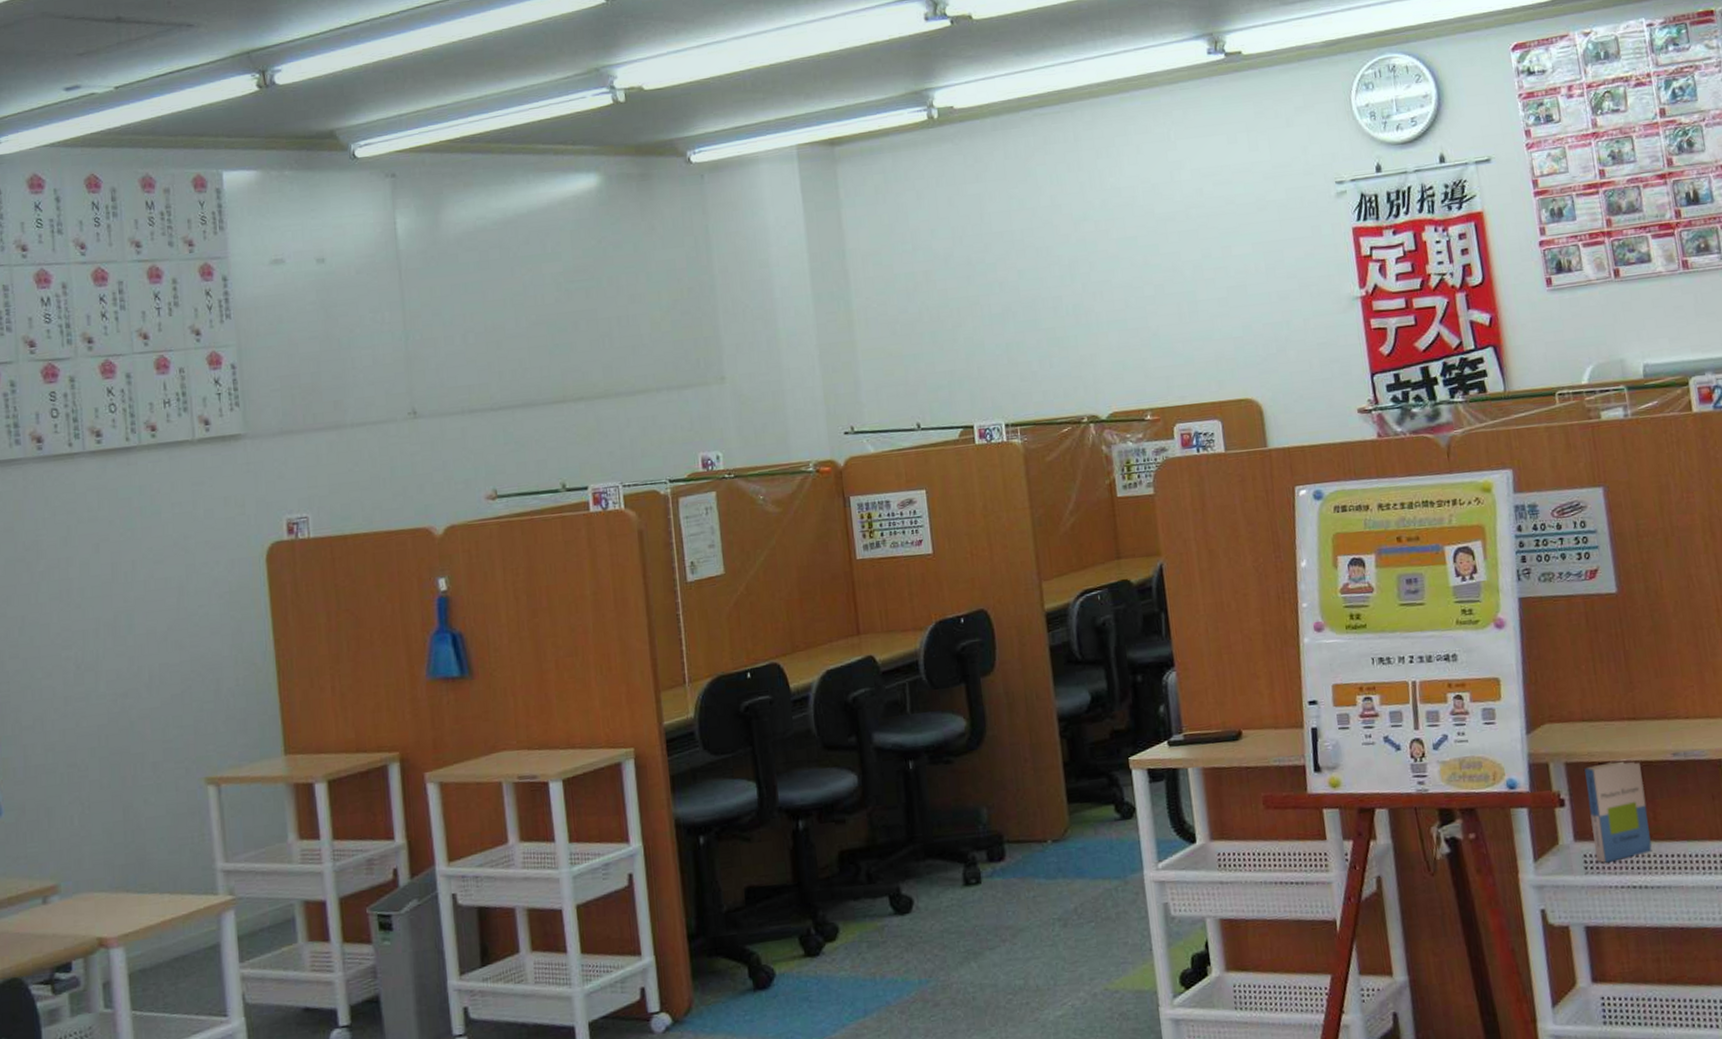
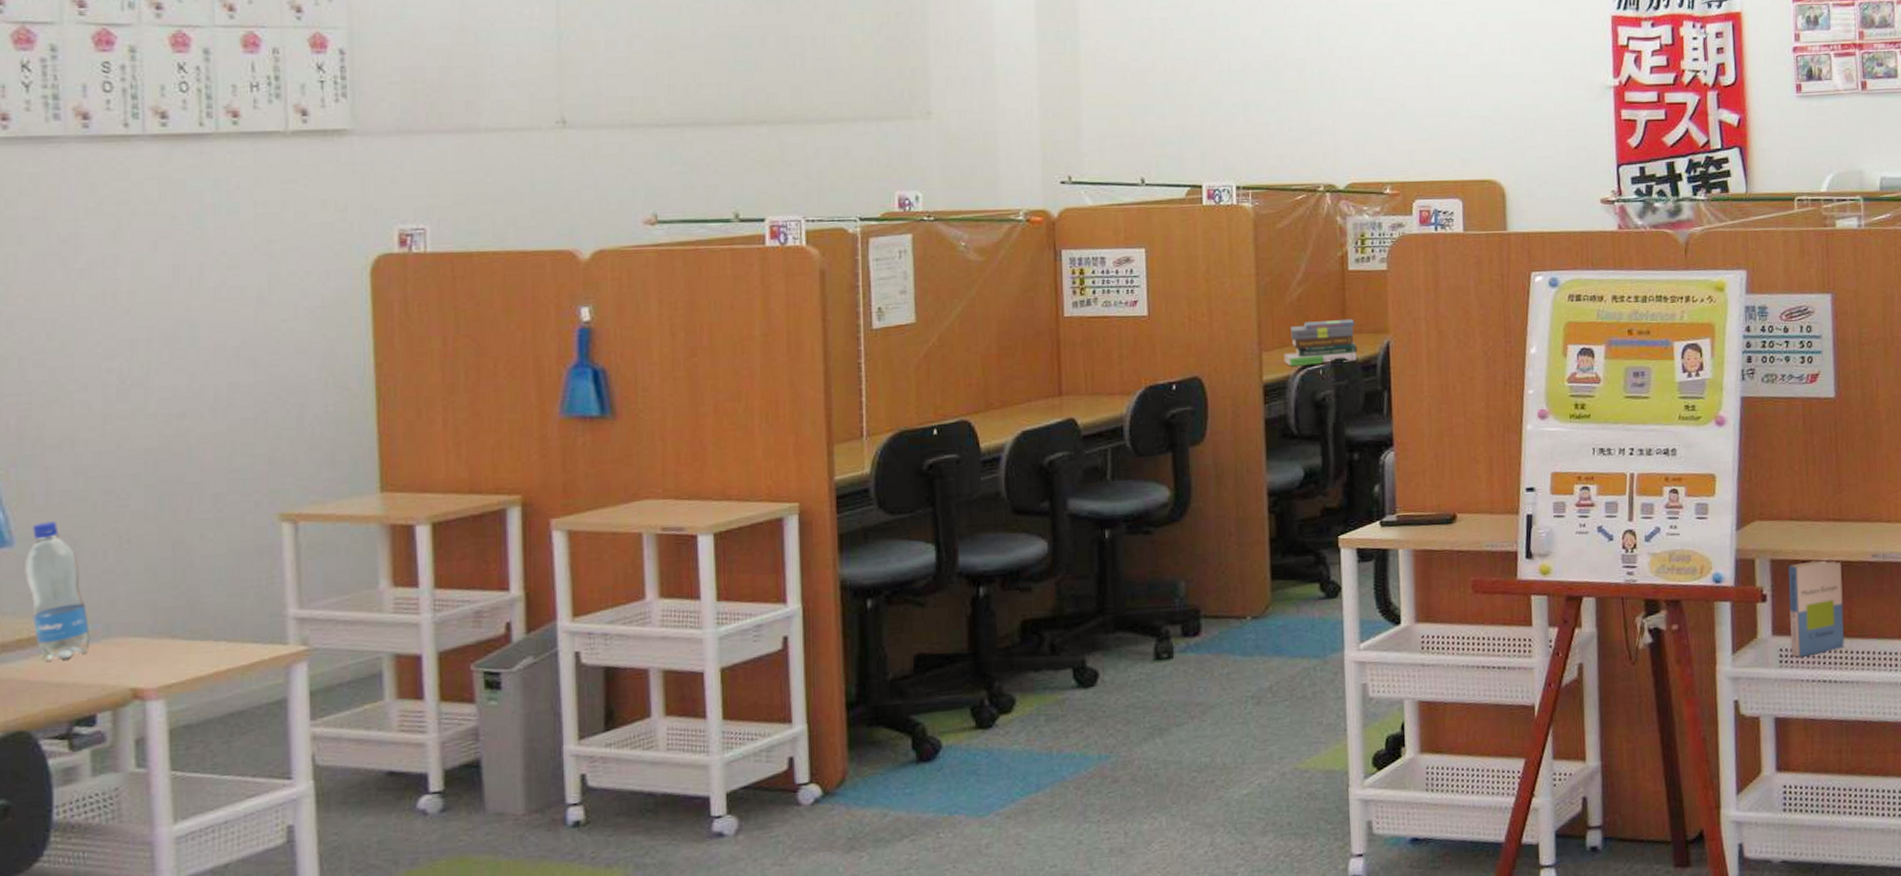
bottle: none [11,792,64,916] -> present [25,521,91,661]
books: none [1062,543,1133,594] -> present [1284,318,1358,366]

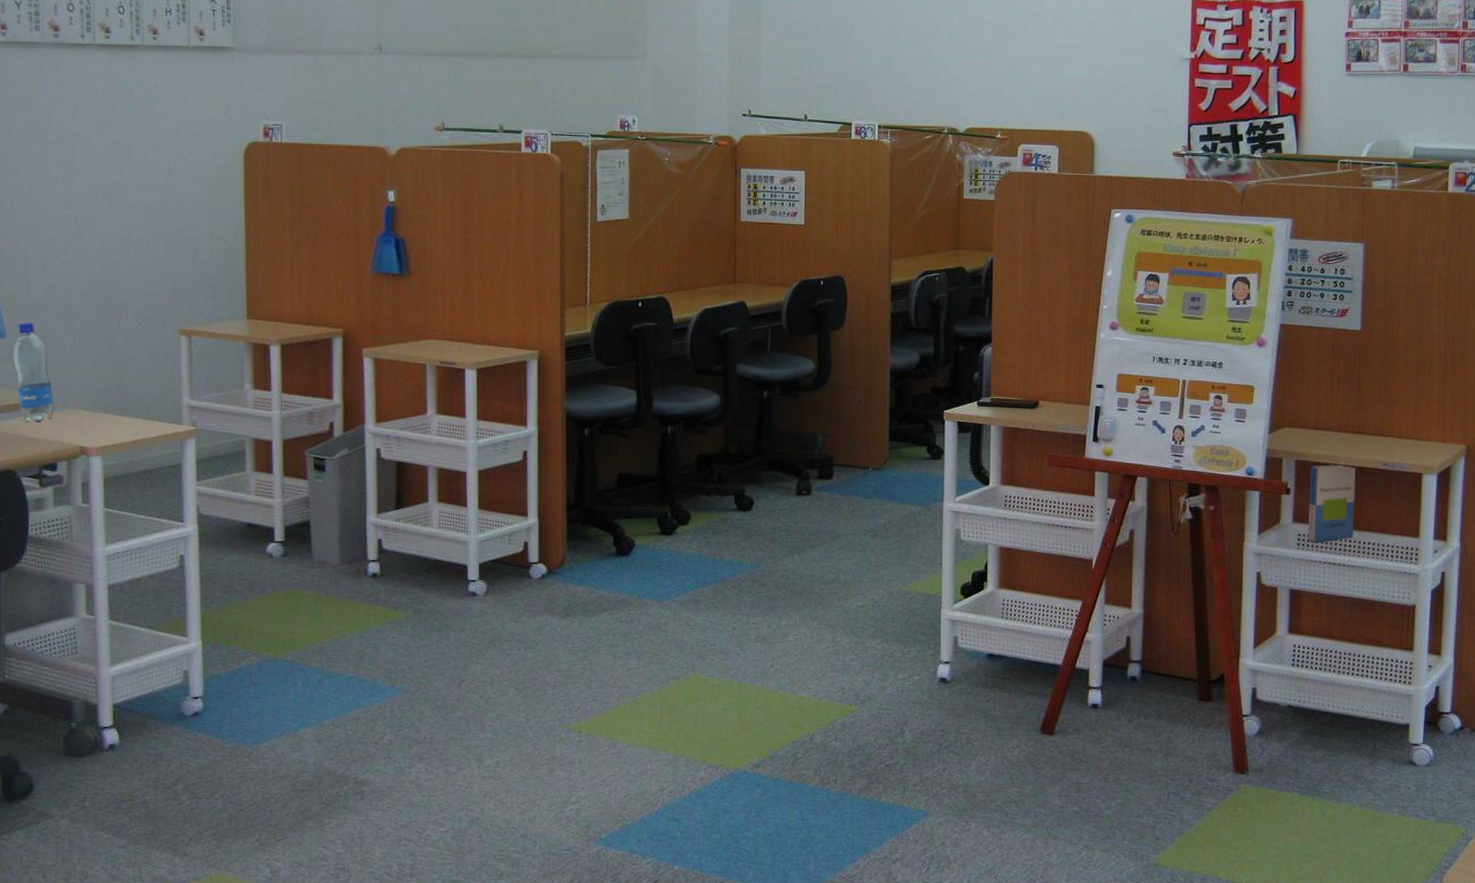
books: present [1284,318,1358,366] -> none [908,237,967,273]

